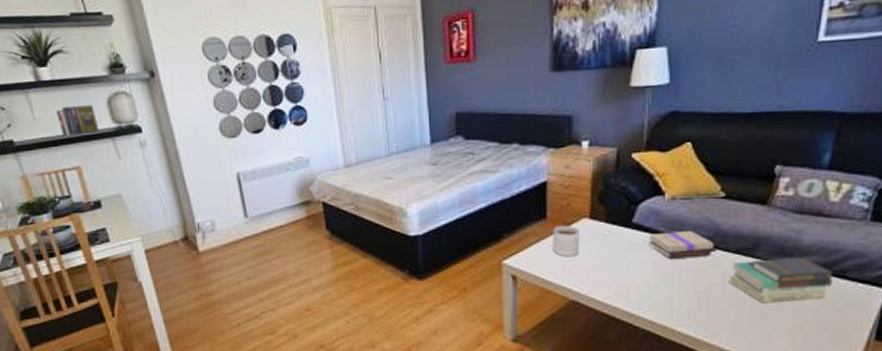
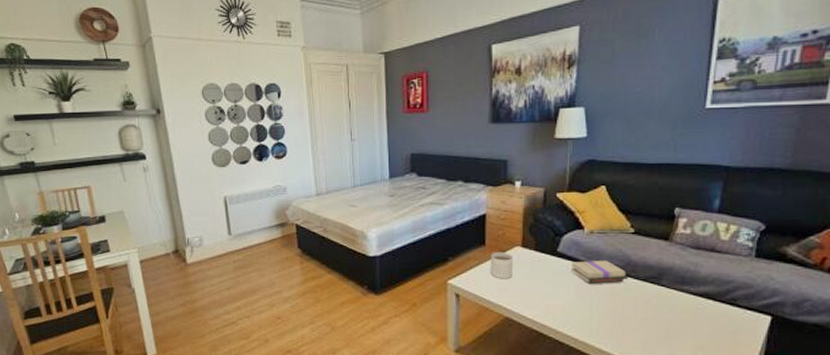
books: present [56,104,100,136] -> none [74,134,110,160]
books: present [729,257,834,303] -> none [639,286,726,325]

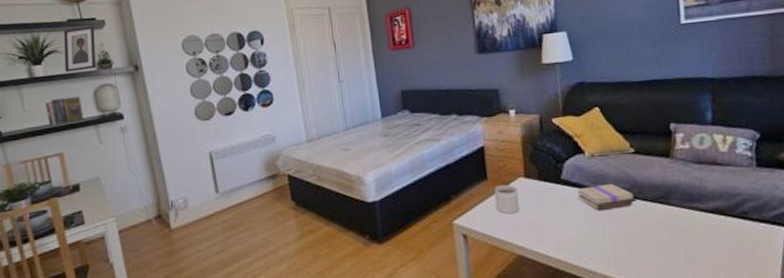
books: none [74,134,110,160] -> present [45,96,84,126]
picture frame: none [91,66,121,111] -> present [64,25,97,73]

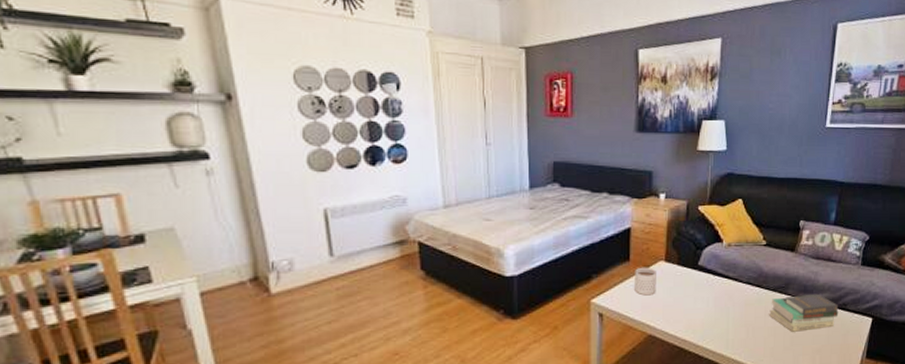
books: present [45,96,84,126] -> none [93,123,152,158]
picture frame: present [64,25,97,73] -> none [121,32,171,91]
books: present [577,183,637,212] -> none [710,272,760,297]
books: none [652,202,740,247] -> present [769,293,839,332]

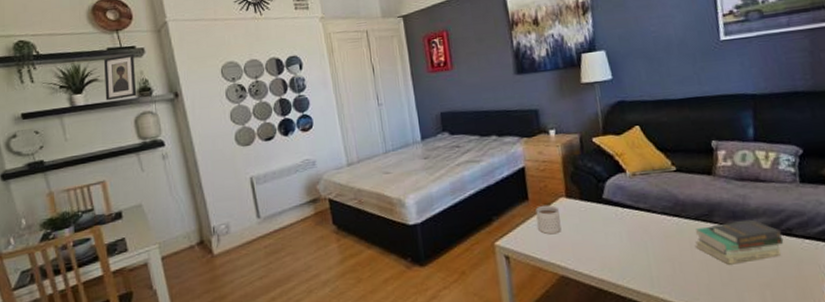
picture frame: none [121,32,171,91] -> present [104,53,137,101]

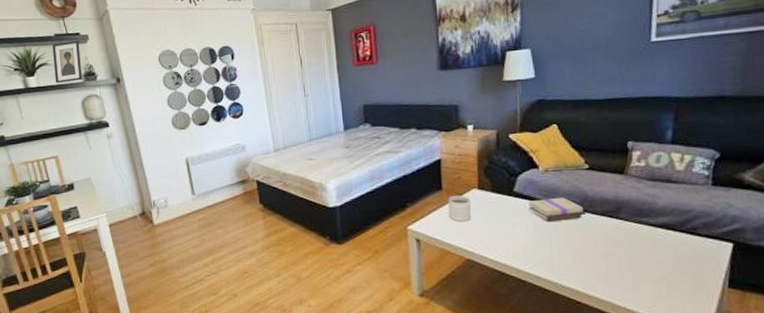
books: none [619,202,679,231] -> present [528,197,586,223]
books: present [695,219,784,265] -> none [599,217,687,258]

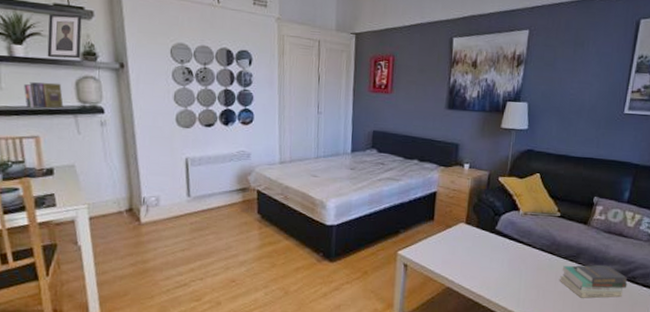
books: none [40,105,75,131] -> present [24,82,64,109]
mug: present [448,195,471,222] -> none [437,226,457,253]
books: present [528,197,586,223] -> none [505,238,552,261]
books: none [599,217,687,258] -> present [560,265,628,298]

